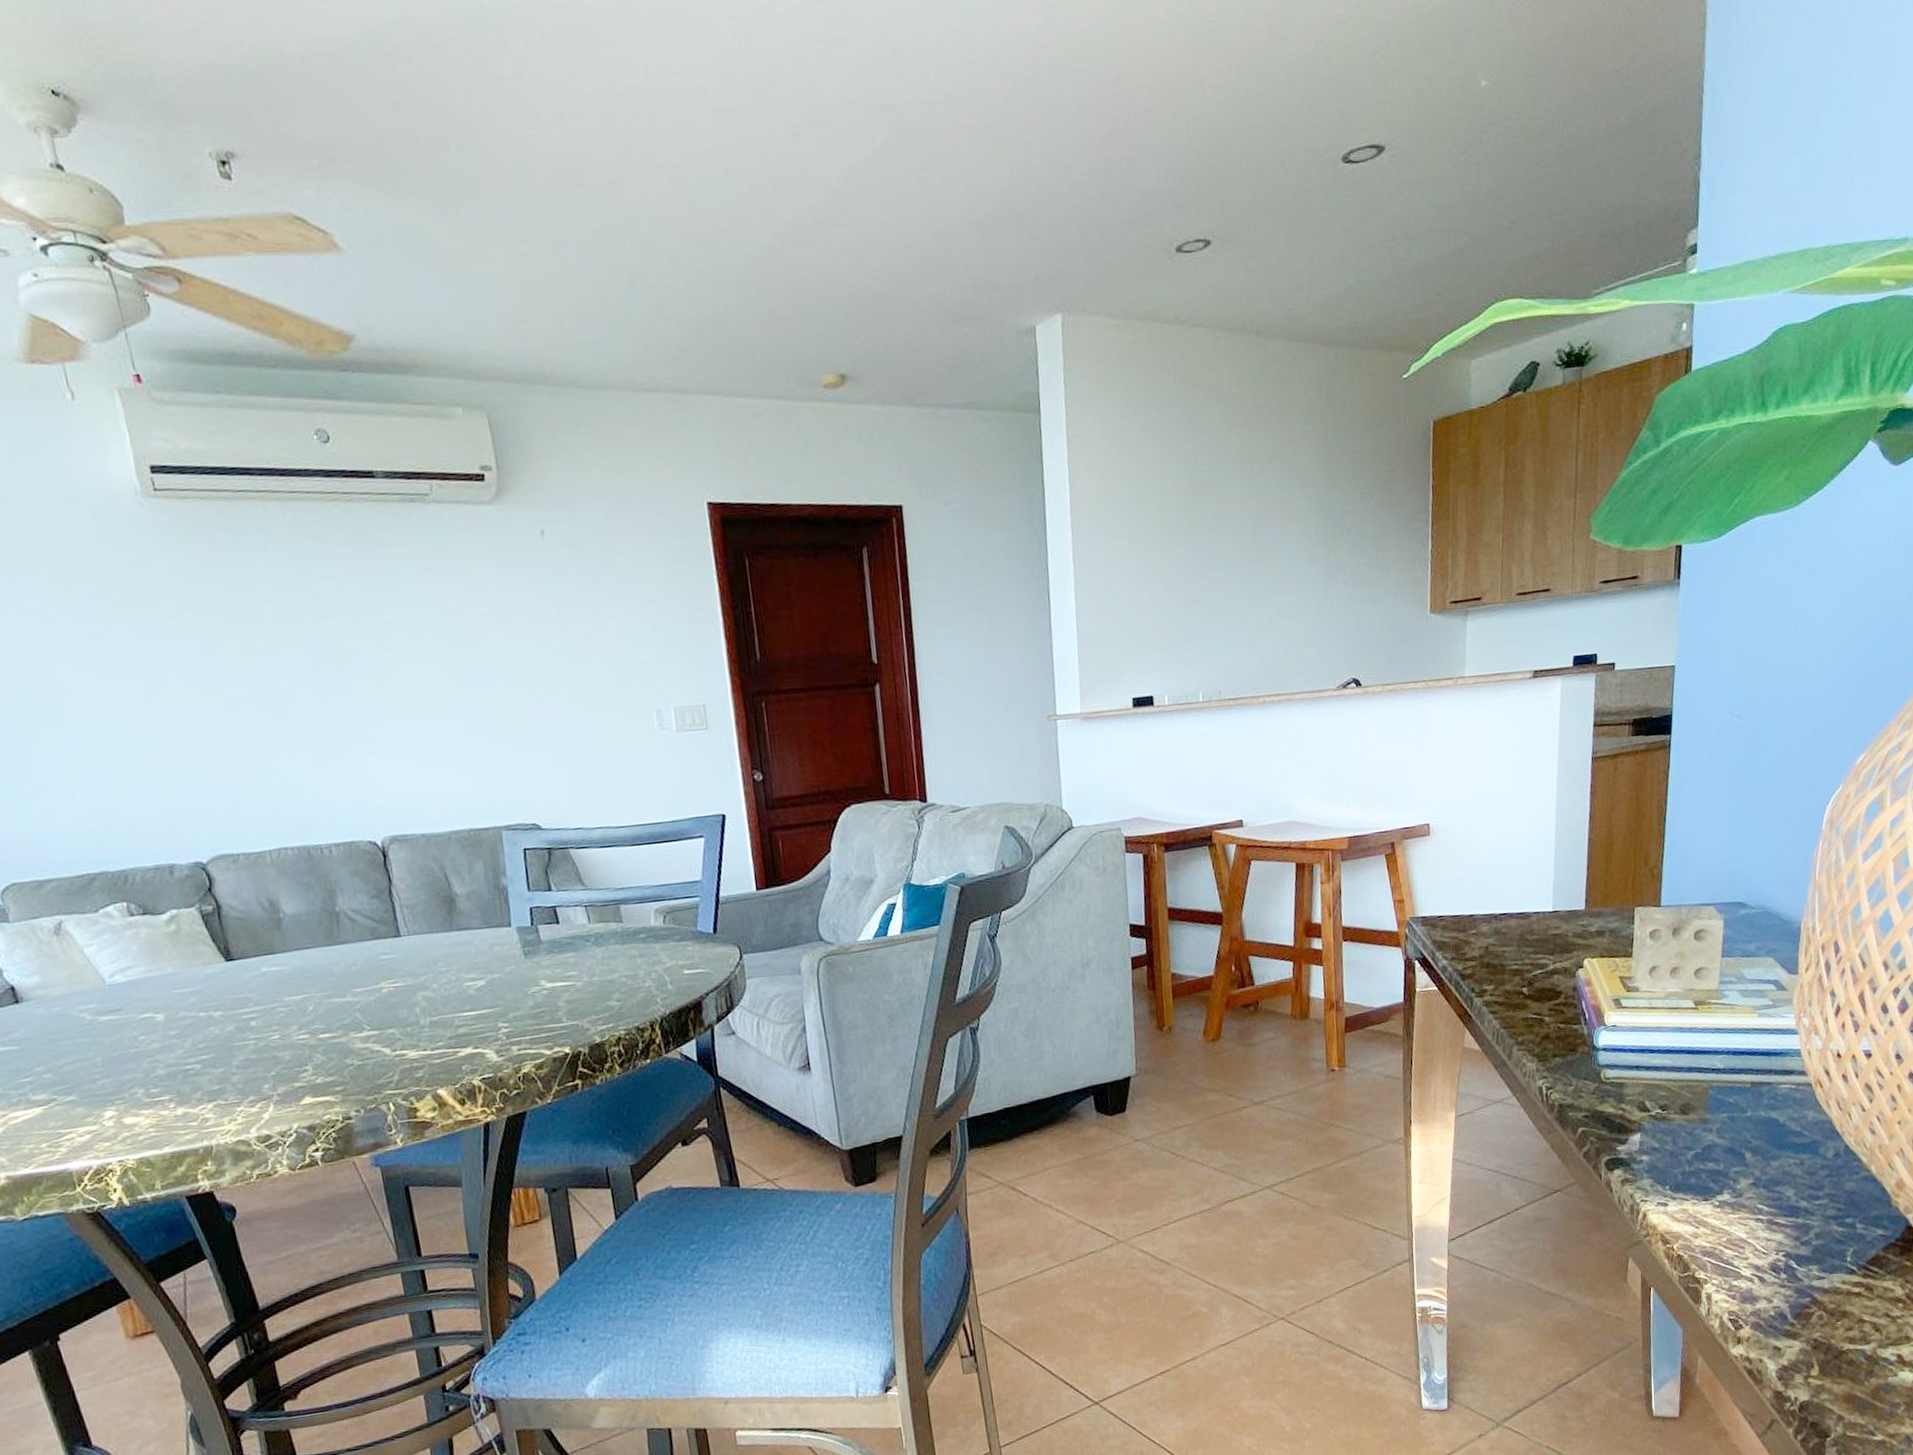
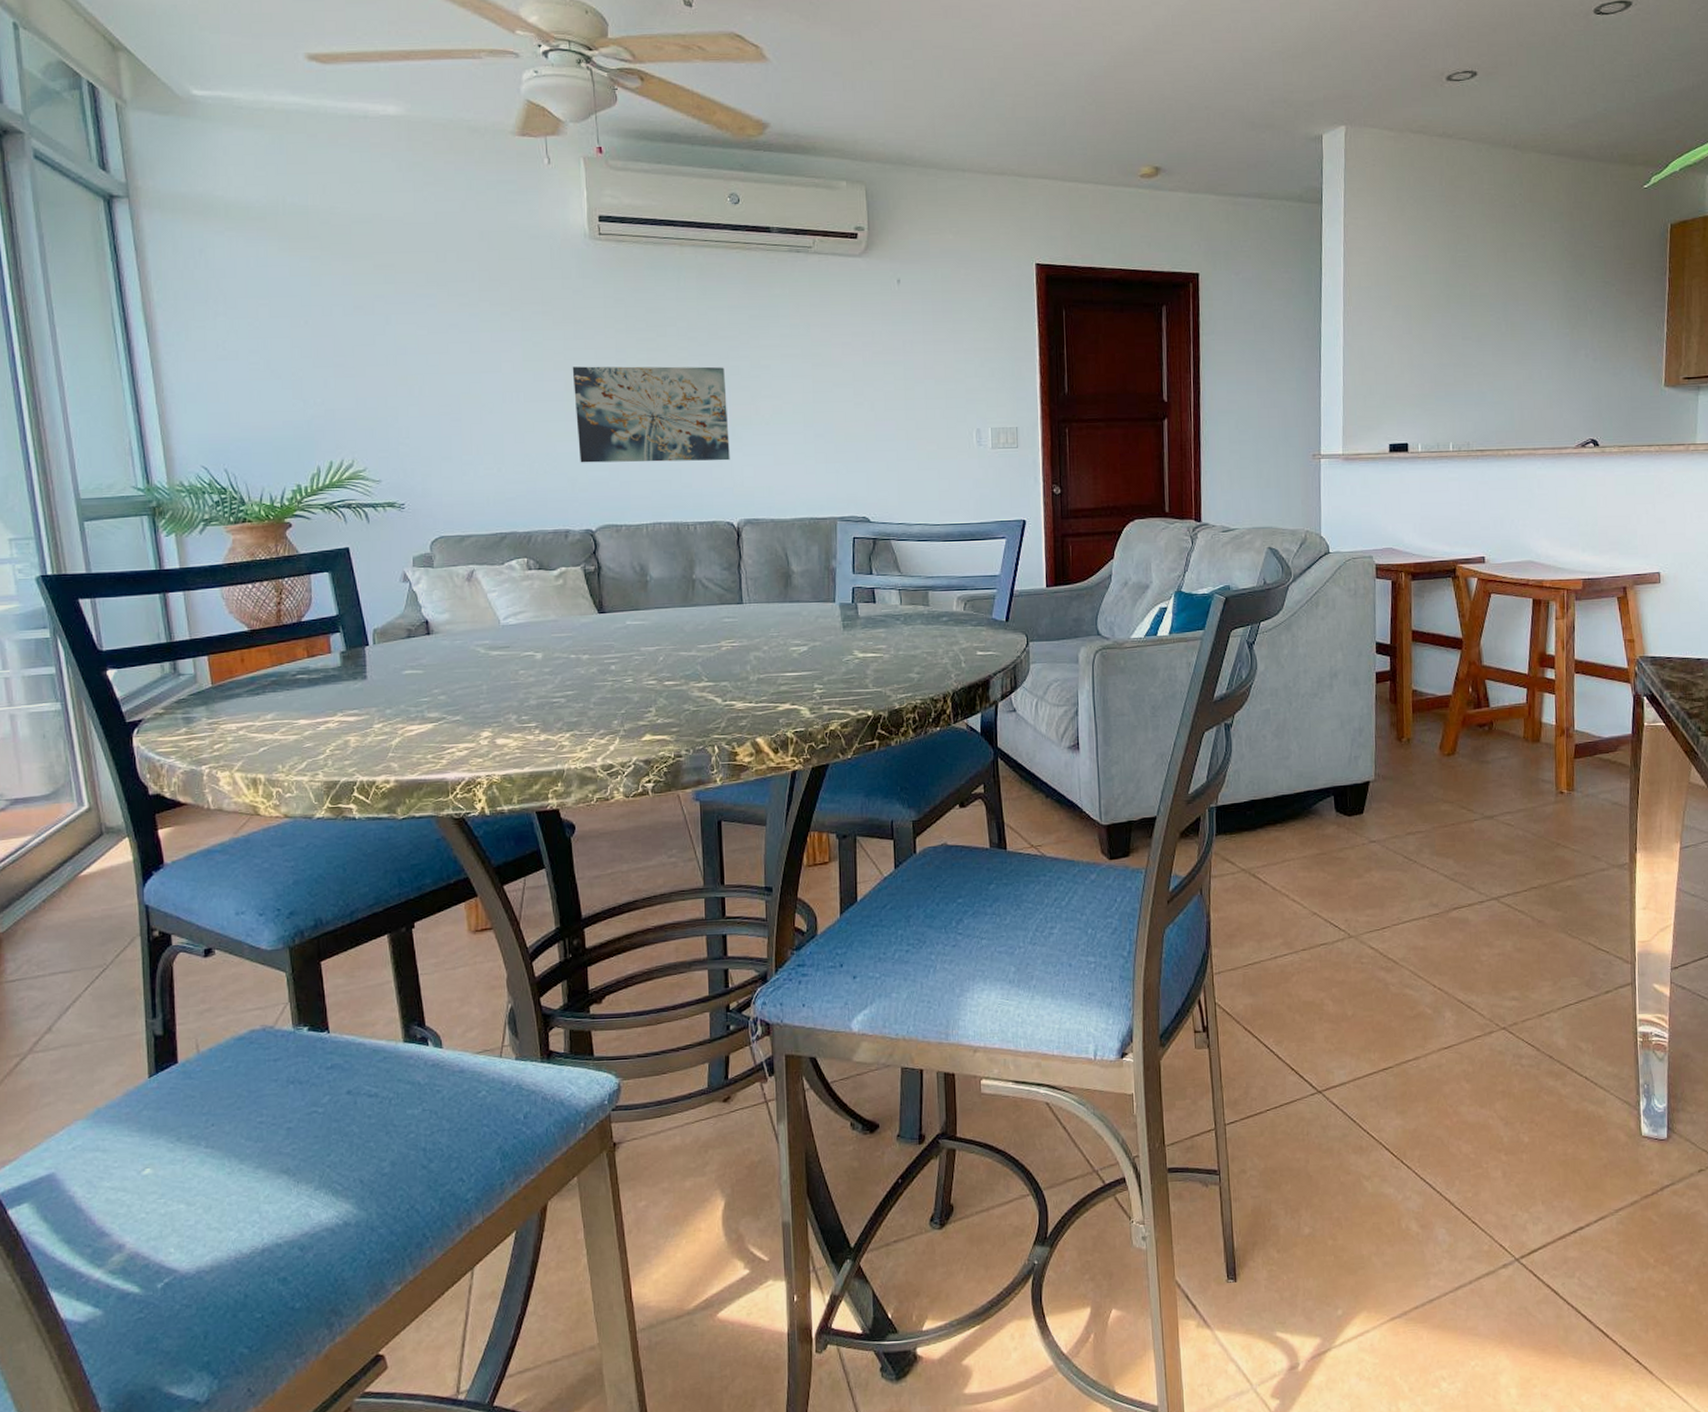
wall art: none [145,652,362,782] -> present [572,366,730,463]

